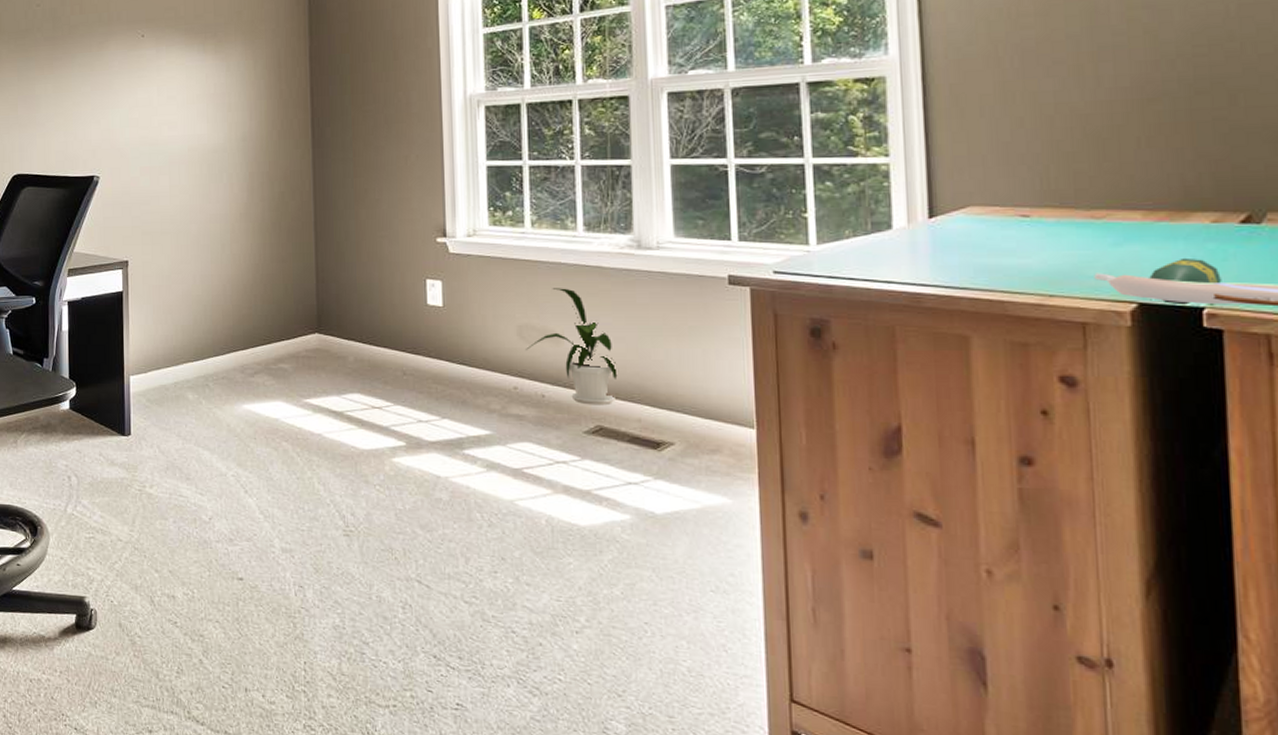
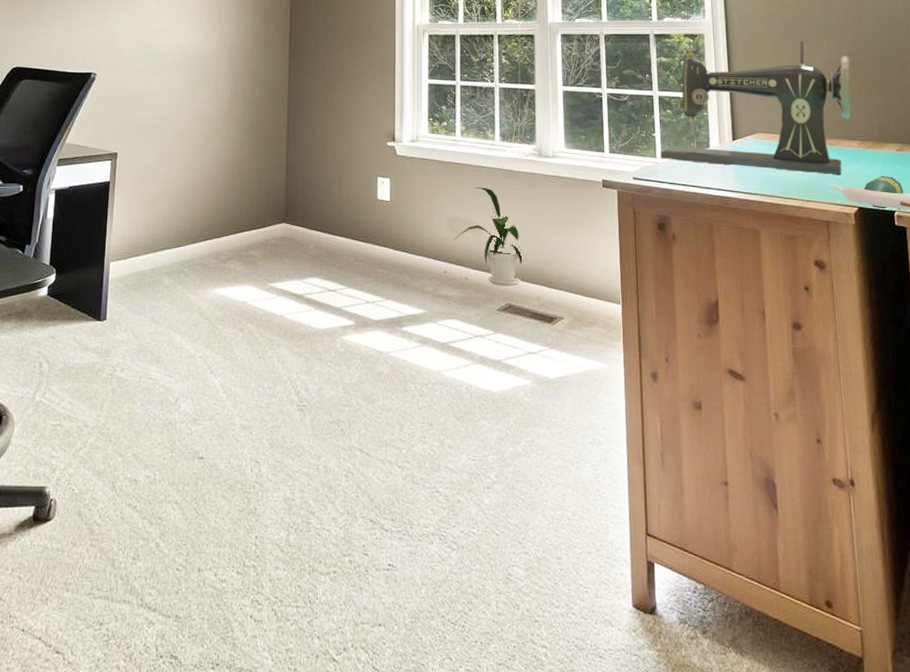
sewing machine: none [814,73,1135,259] -> present [660,40,851,174]

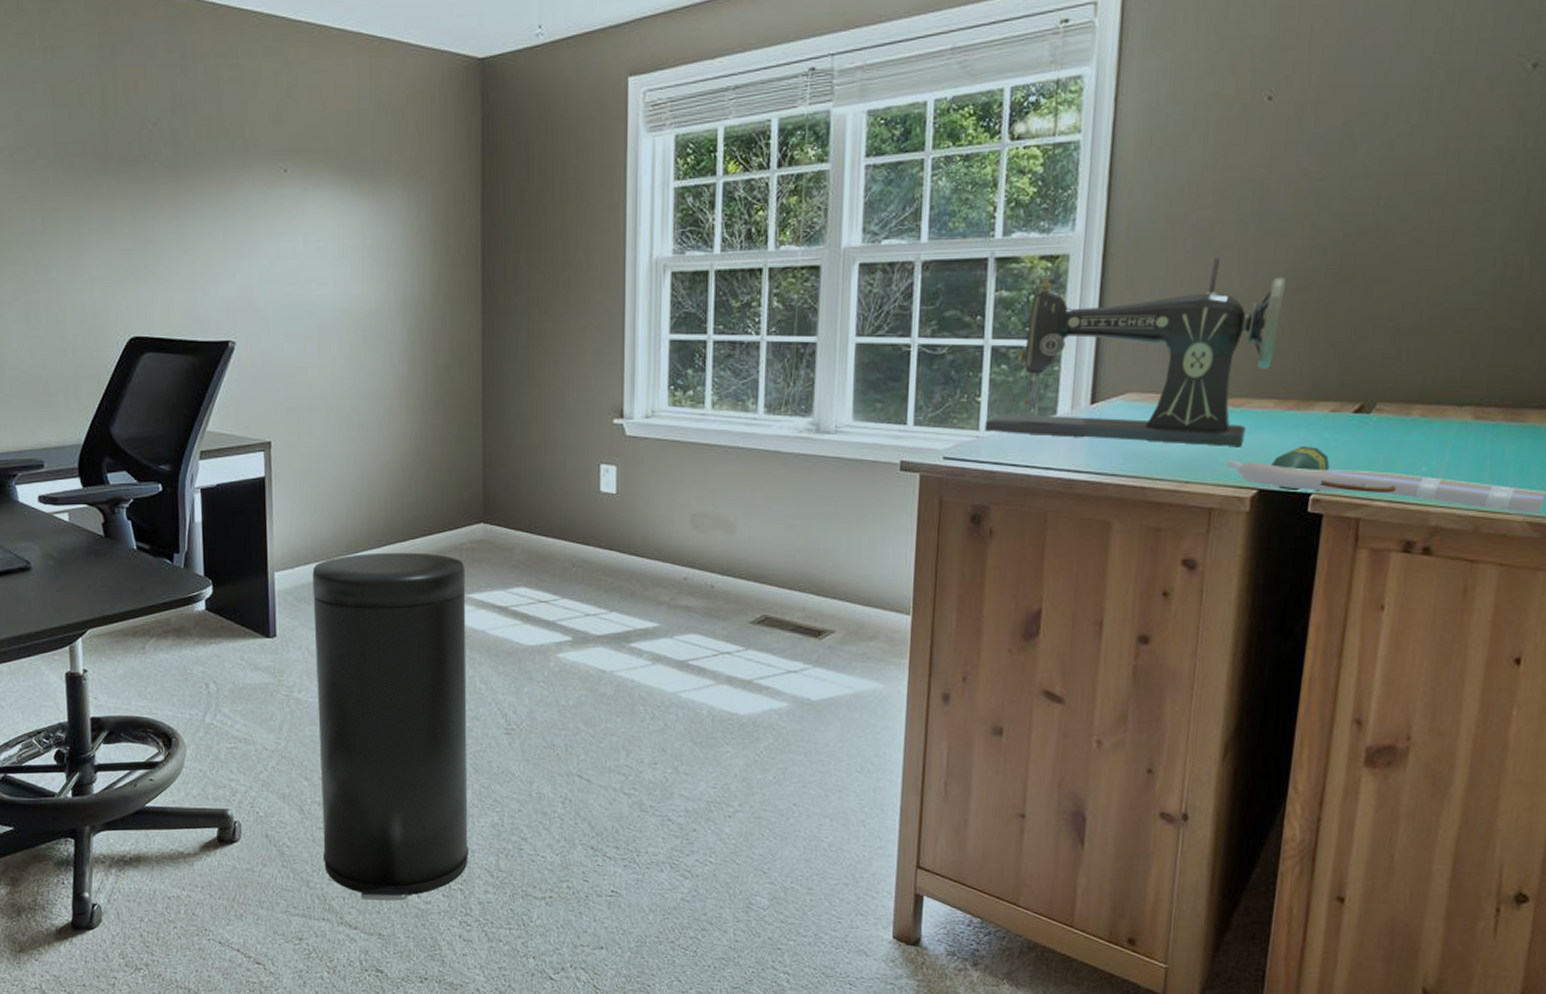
pedal bin: none [130,246,269,579] -> present [312,552,468,901]
house plant: present [454,187,523,287] -> none [698,474,787,595]

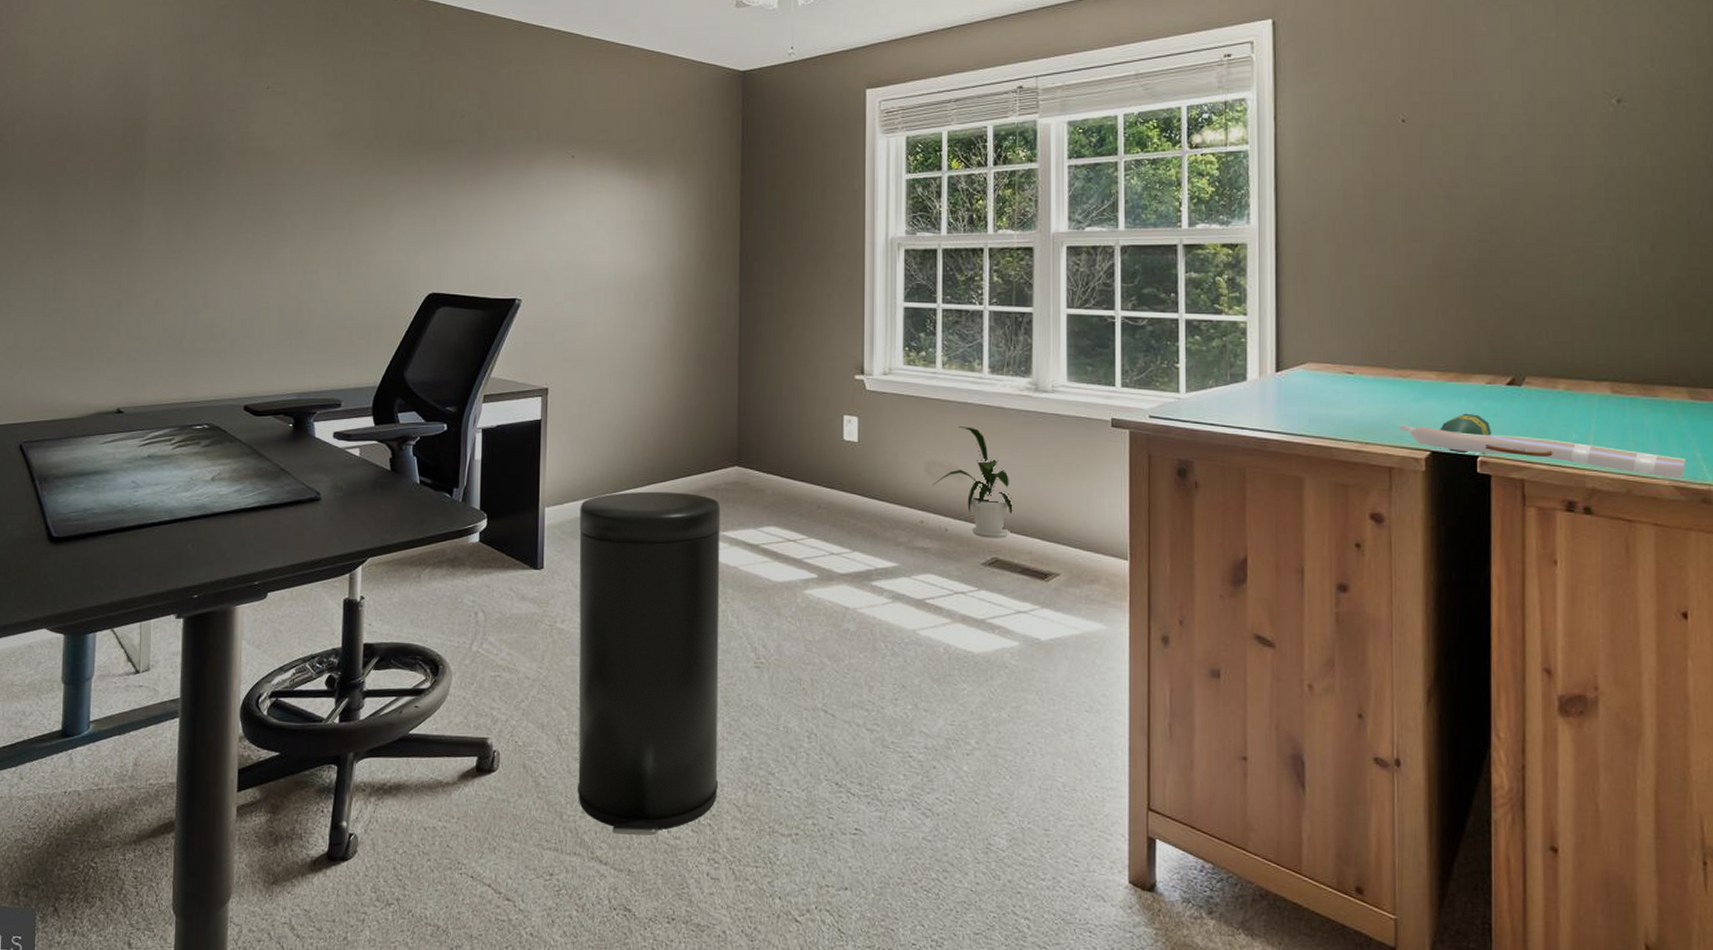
house plant: none [698,474,787,595] -> present [933,426,1013,539]
sewing machine: present [984,257,1287,446] -> none [1184,249,1435,412]

